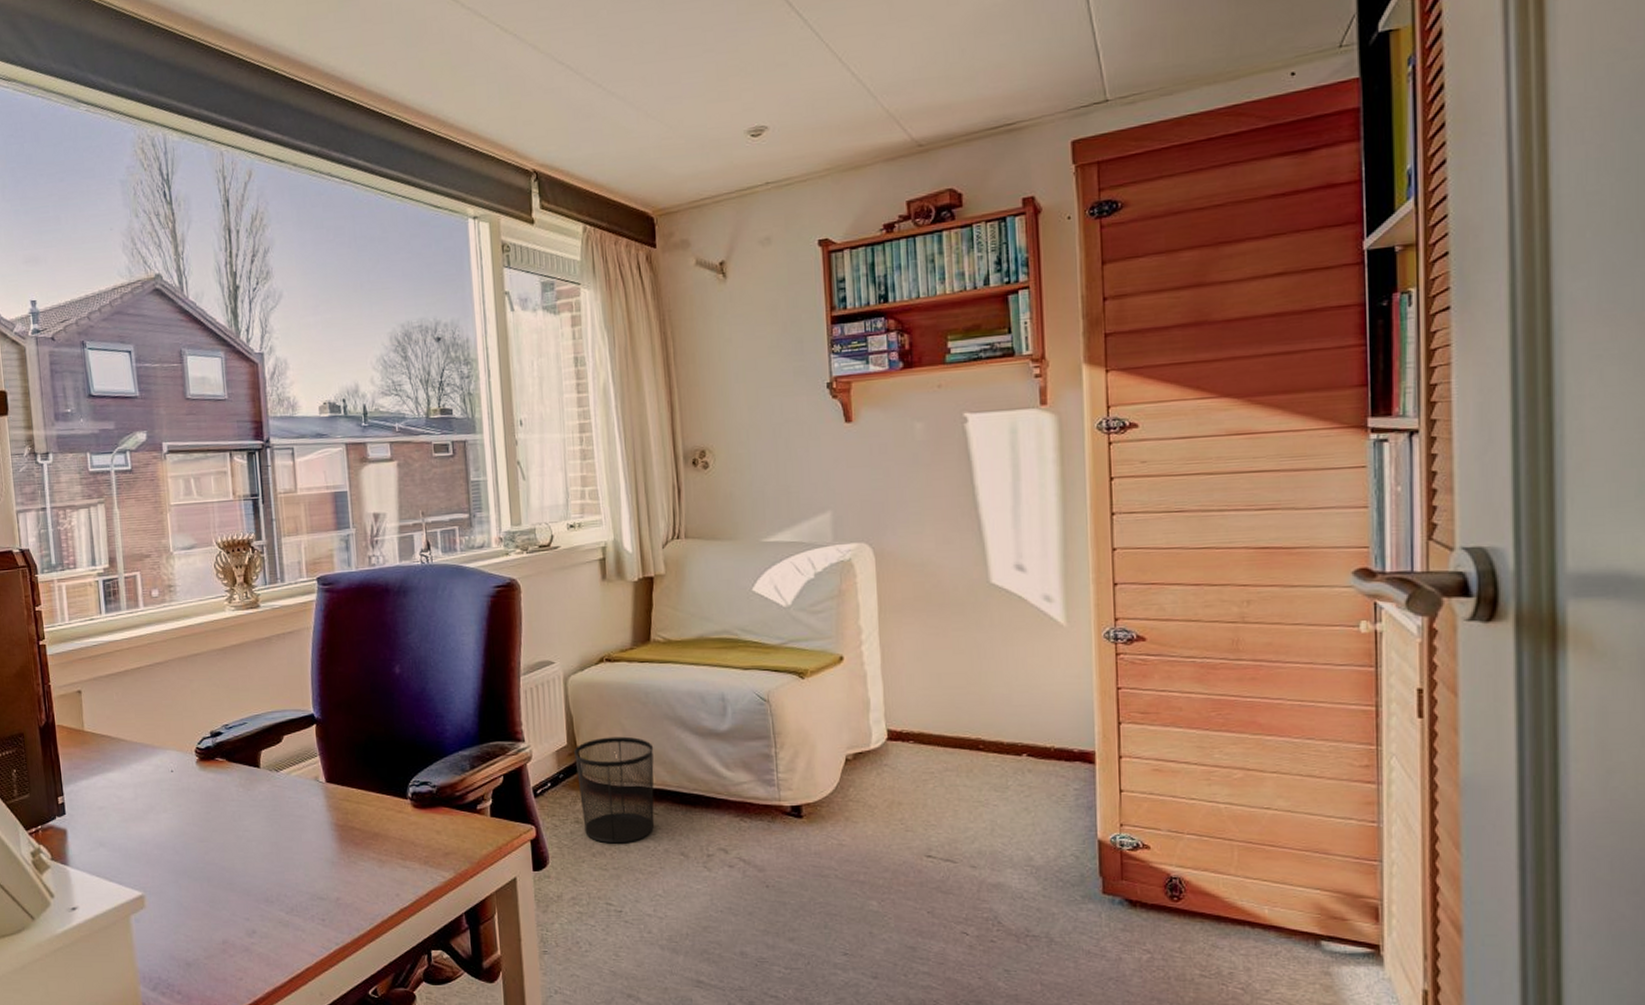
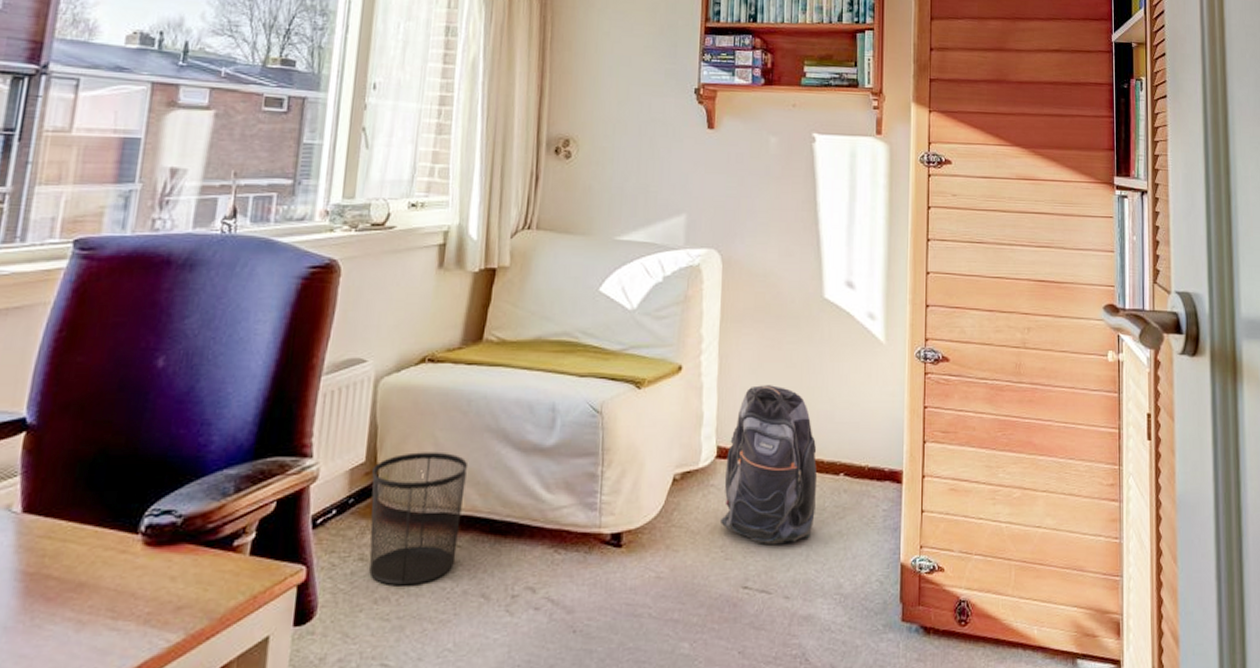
backpack: none [896,671,998,820] -> present [719,385,818,546]

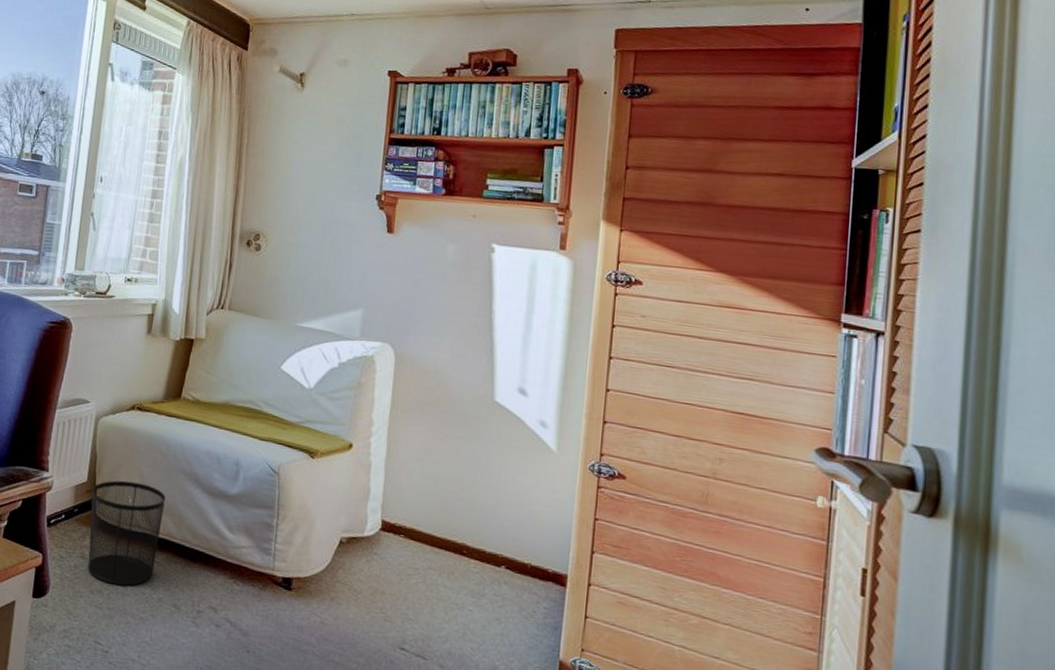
backpack: present [719,385,818,546] -> none [381,471,479,620]

